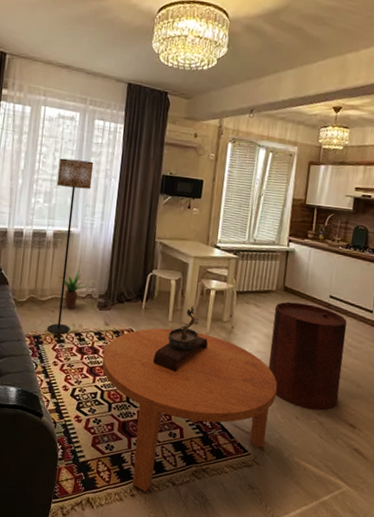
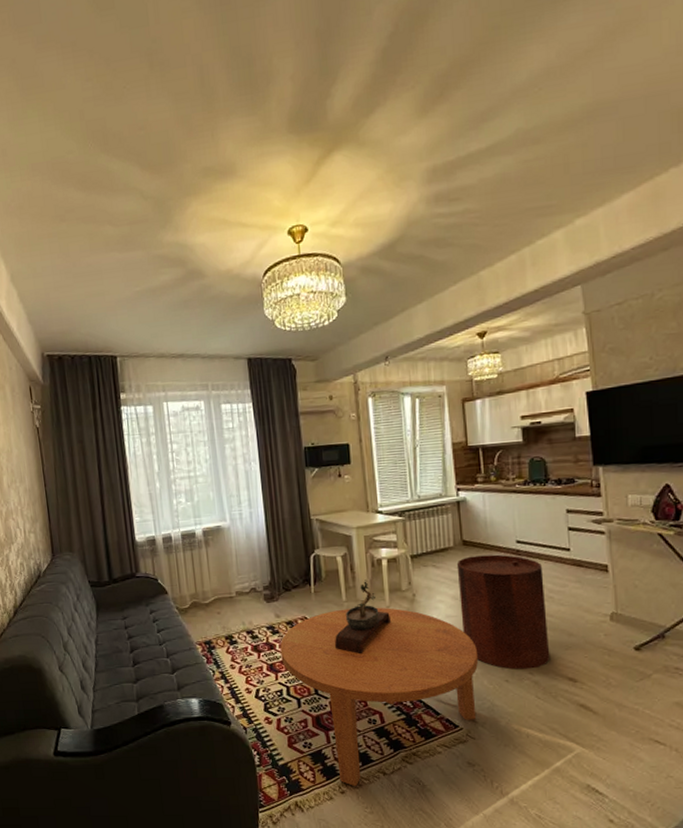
floor lamp: present [47,158,94,334] -> none [192,449,241,636]
potted plant: present [59,270,88,309] -> none [217,565,250,608]

